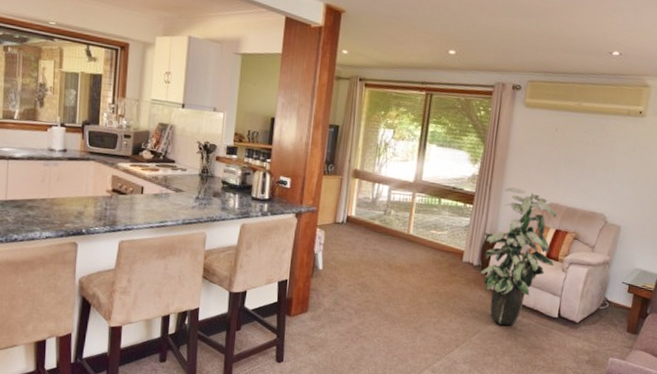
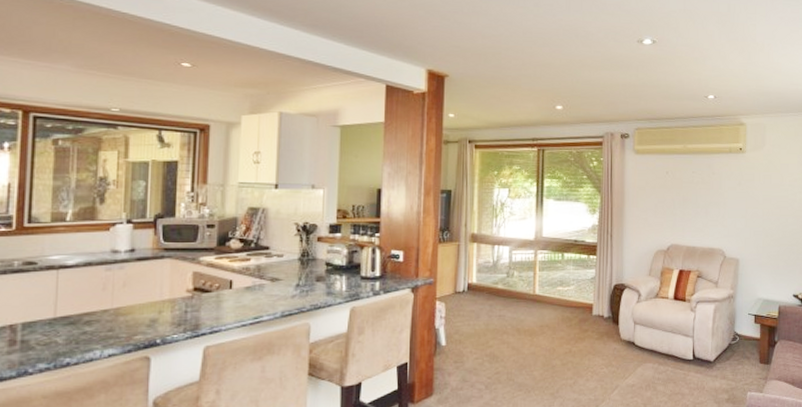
indoor plant: present [481,187,557,326] -> none [610,233,682,376]

